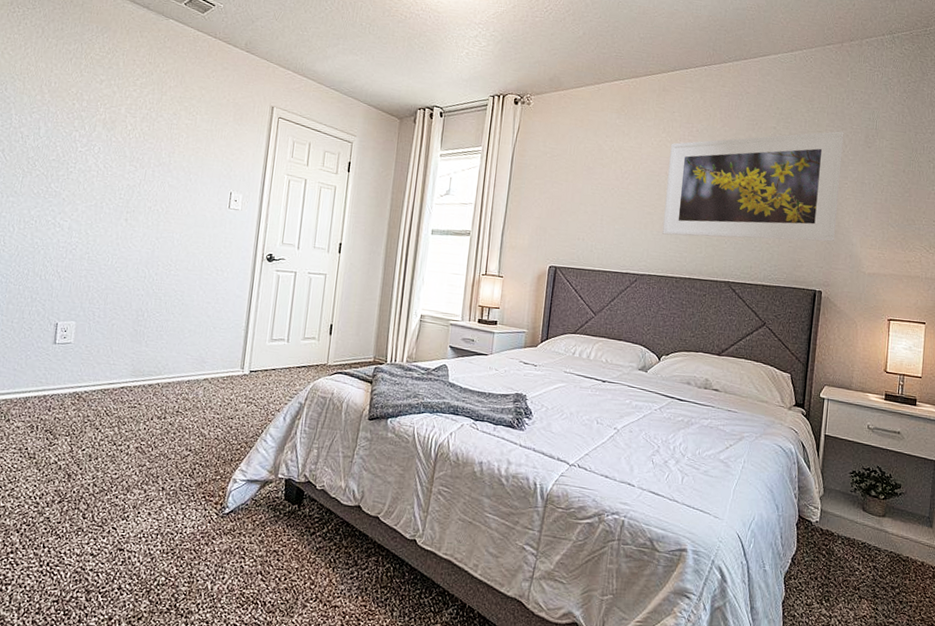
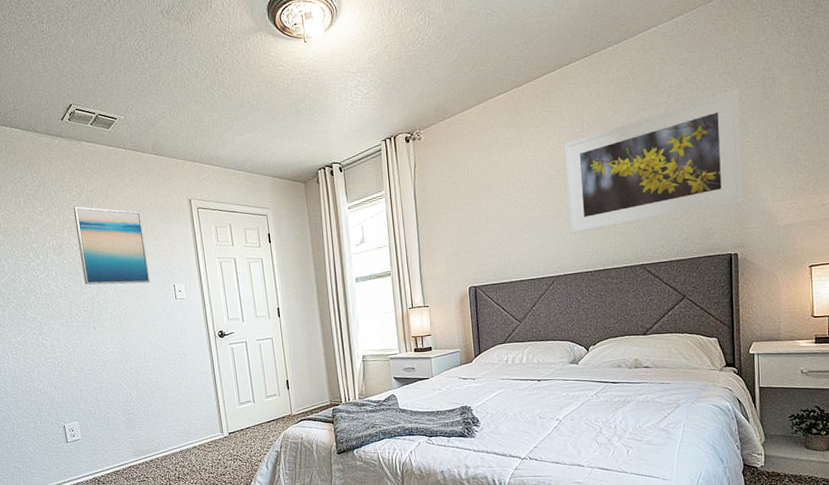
wall art: none [129,84,214,184] -> present [73,206,150,285]

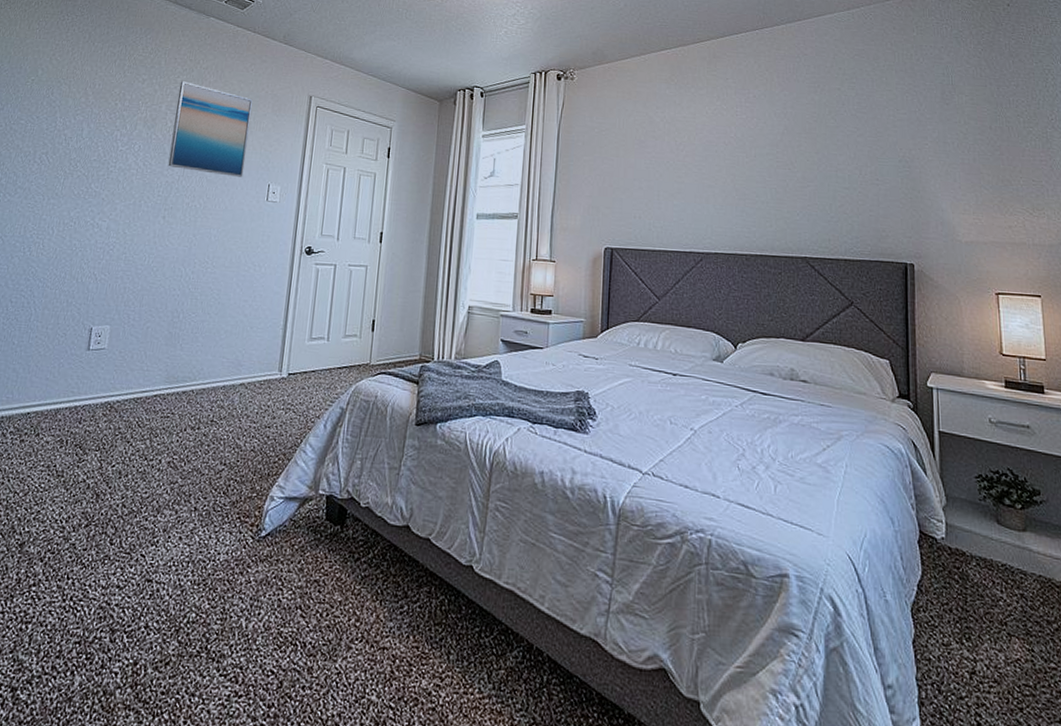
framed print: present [564,89,744,234] -> none [726,89,921,209]

